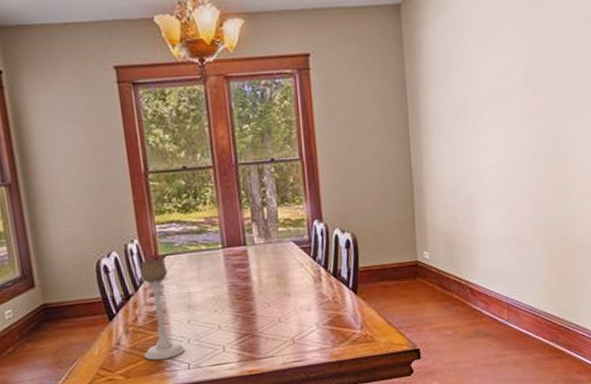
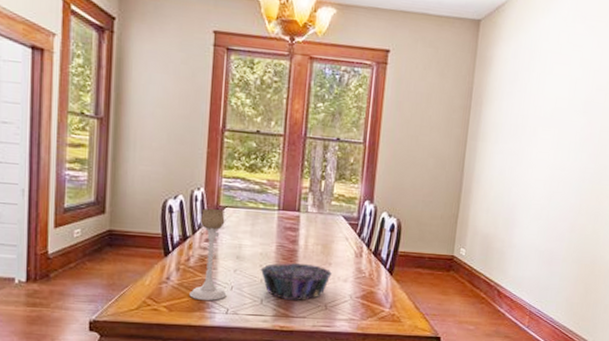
decorative bowl: none [215,298,293,342] -> present [260,263,332,301]

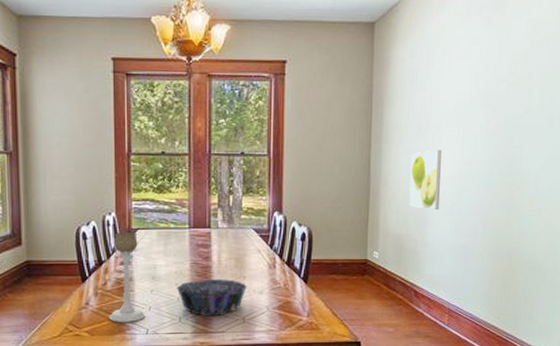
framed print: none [499,152,536,212] -> present [409,150,442,209]

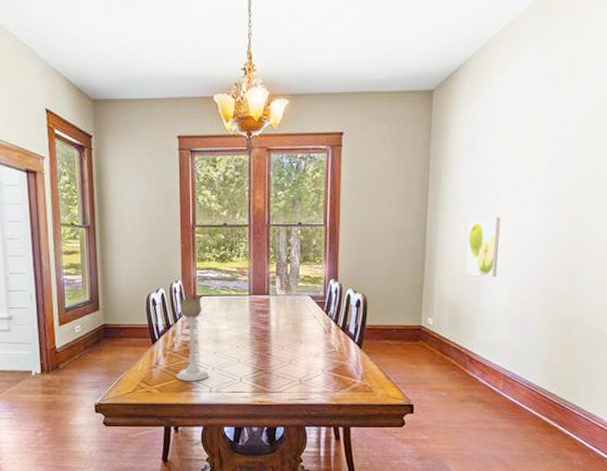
decorative bowl: present [176,279,247,316] -> none [237,343,303,377]

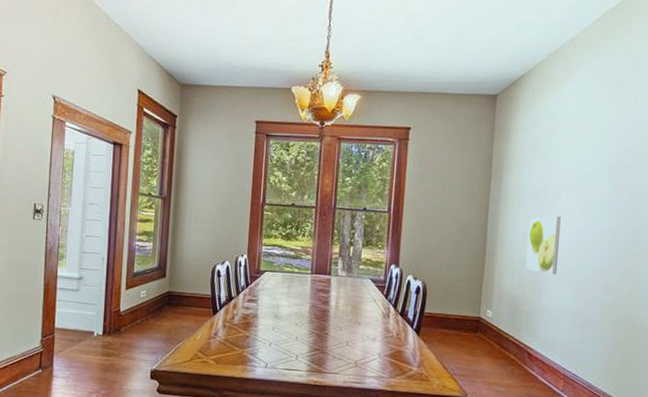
candle holder: present [176,298,209,381] -> none [234,272,266,355]

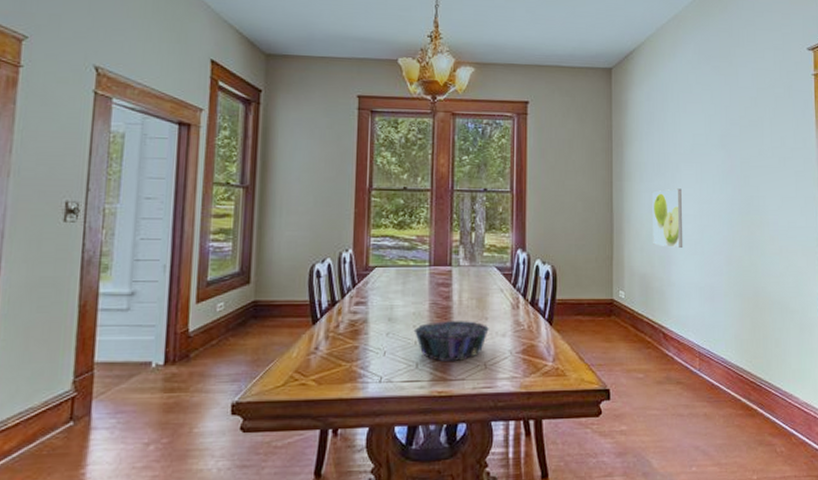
decorative bowl: none [295,322,361,357] -> present [413,321,489,361]

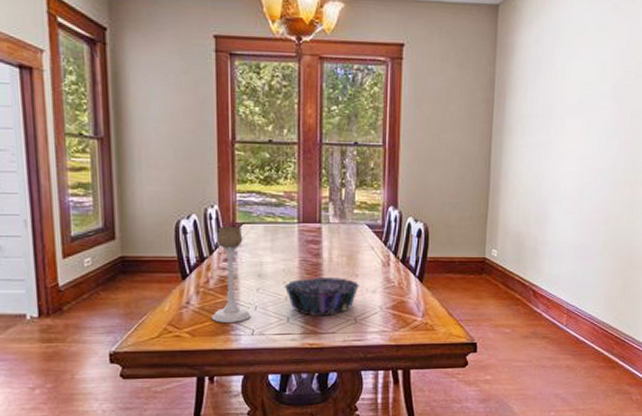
candle holder: none [340,269,379,369] -> present [212,226,251,322]
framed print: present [652,188,683,248] -> none [530,143,565,206]

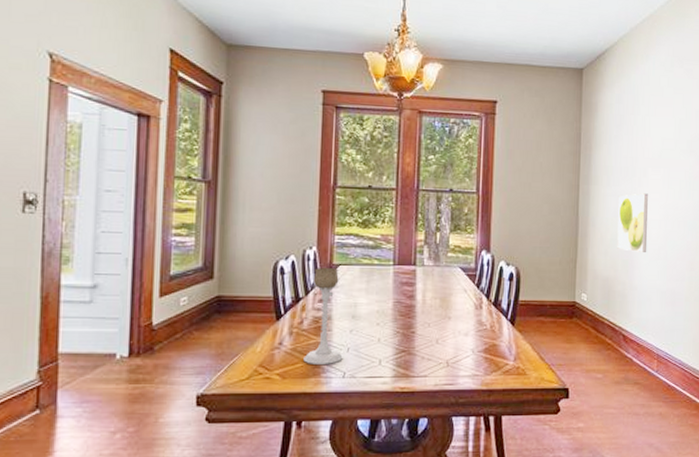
decorative bowl: present [284,278,359,316] -> none [377,320,452,358]
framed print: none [530,143,565,206] -> present [617,193,648,252]

